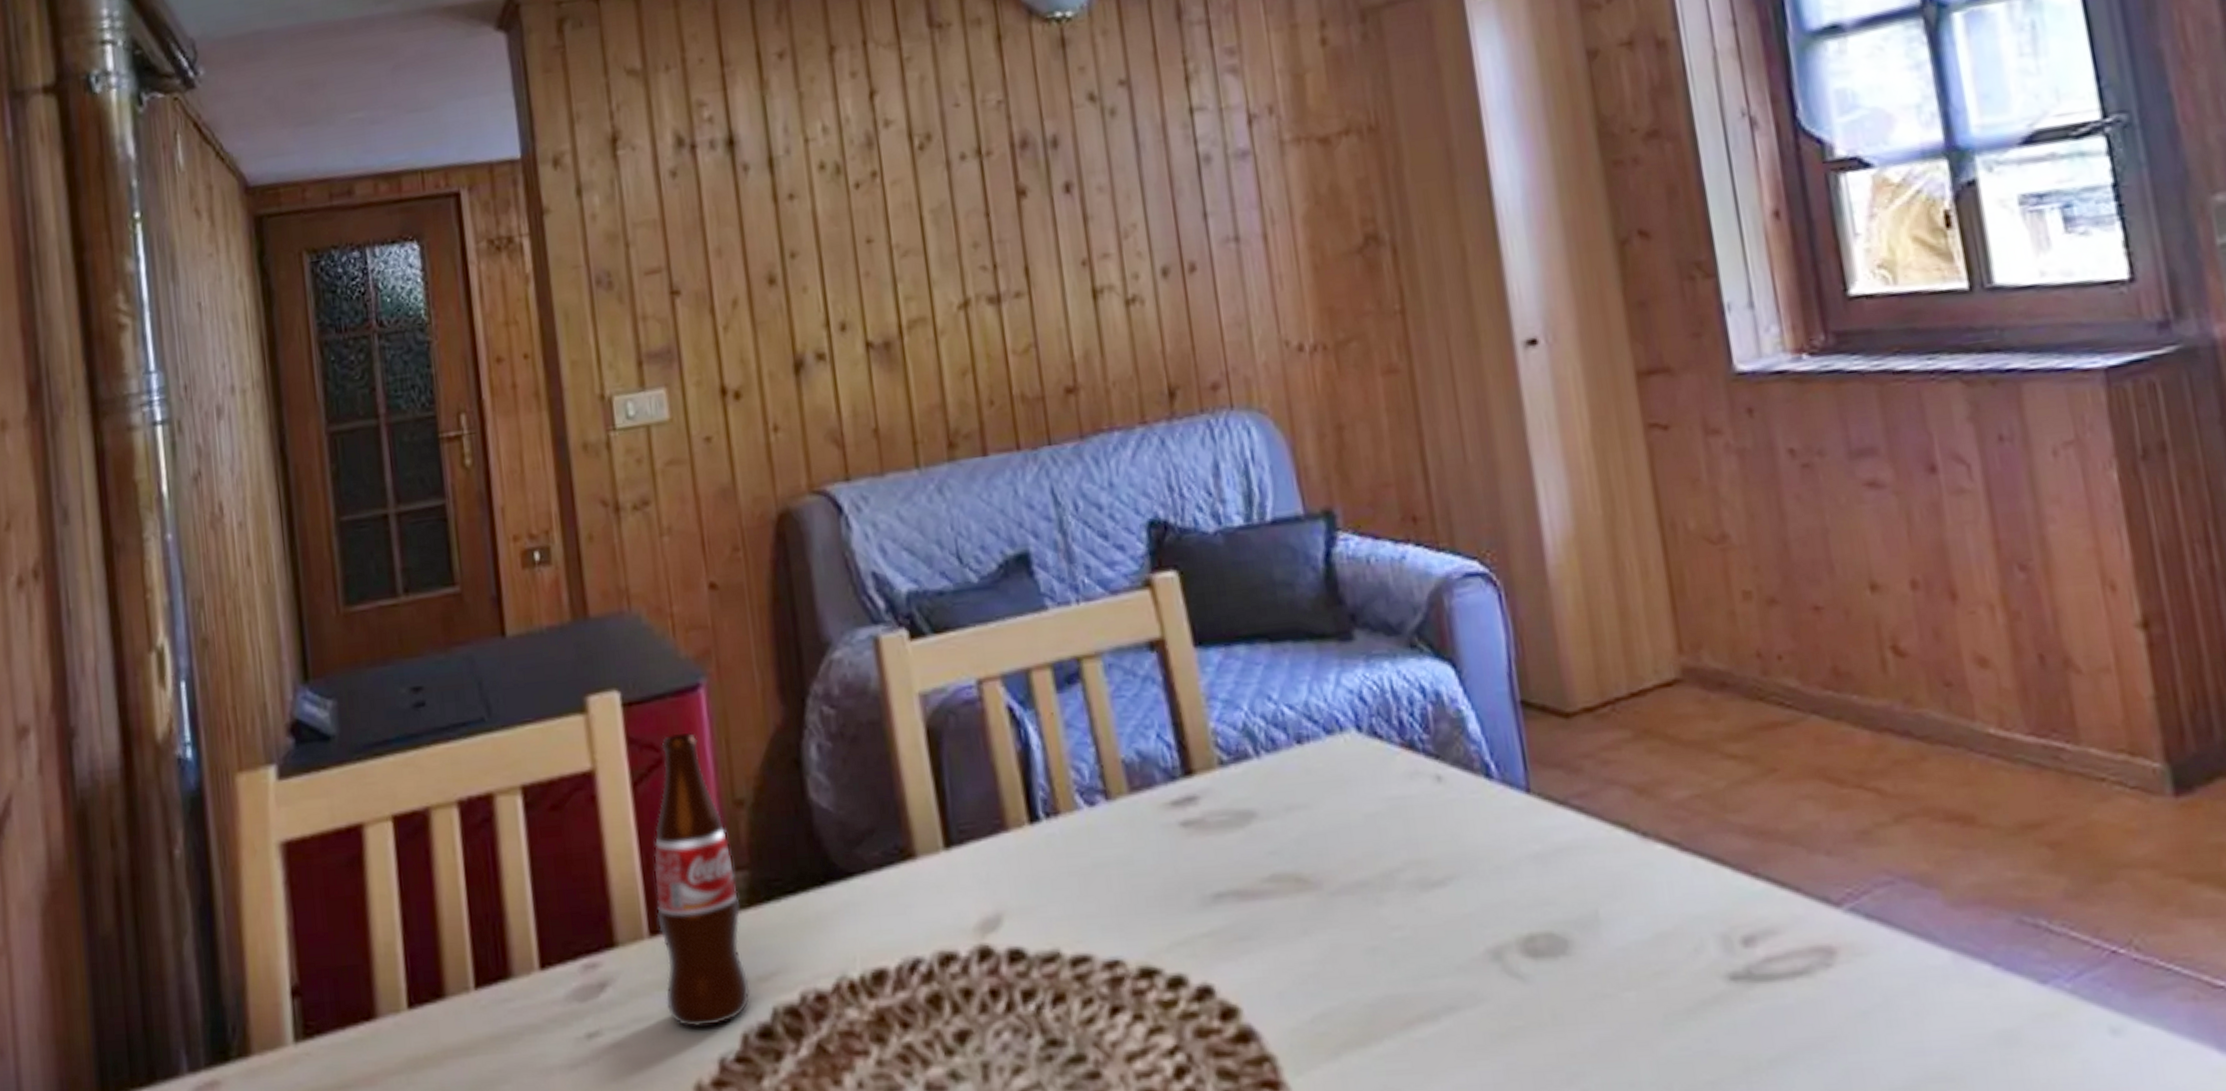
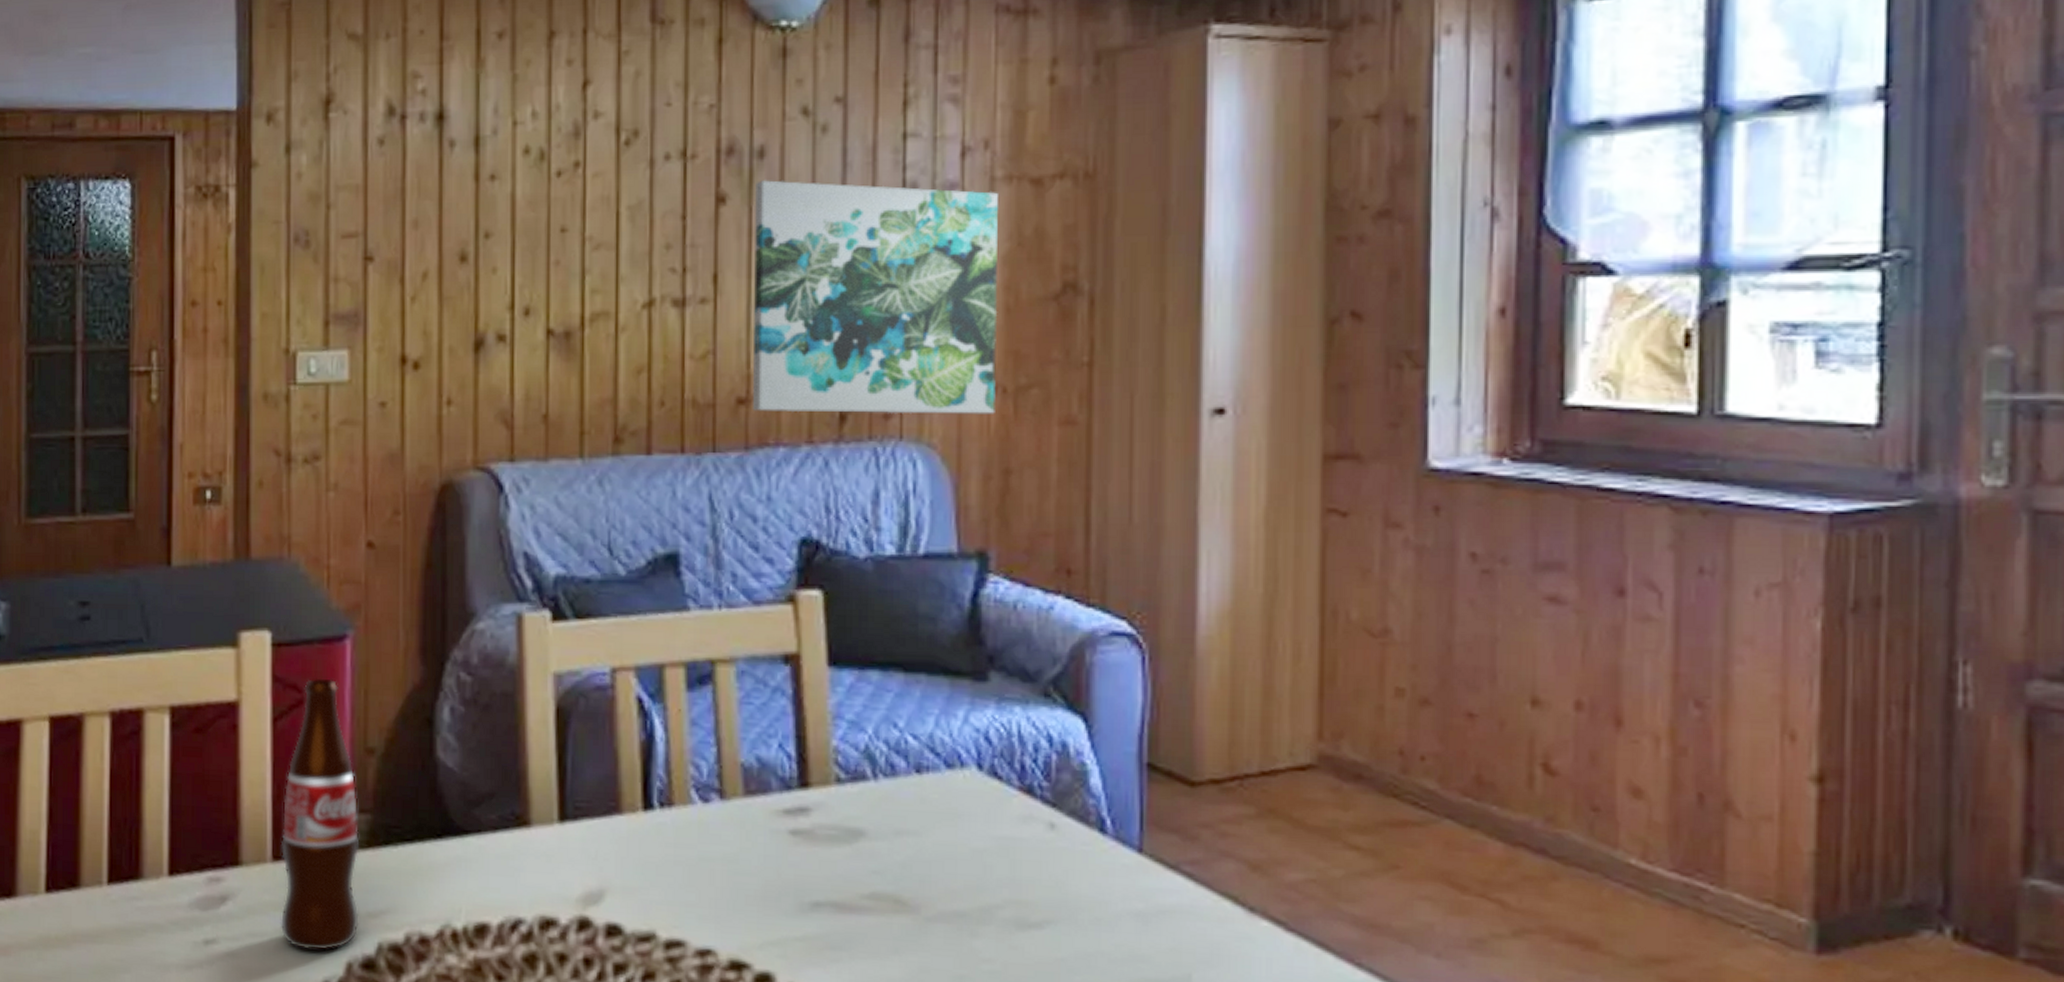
wall art: none [1053,155,1319,399] -> present [753,180,998,414]

